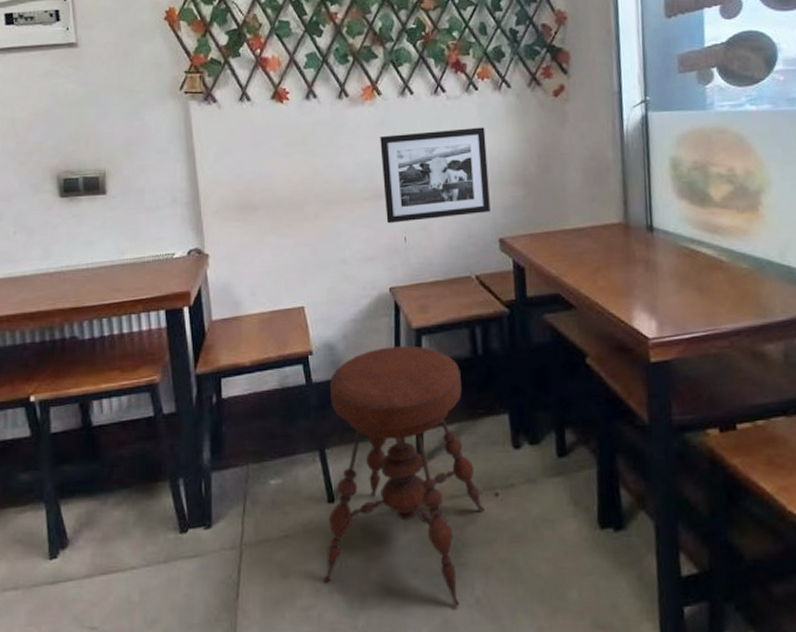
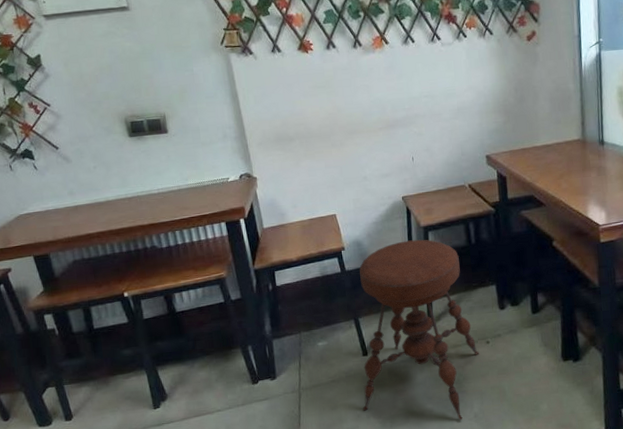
picture frame: present [380,127,491,224] -> none [389,67,479,147]

